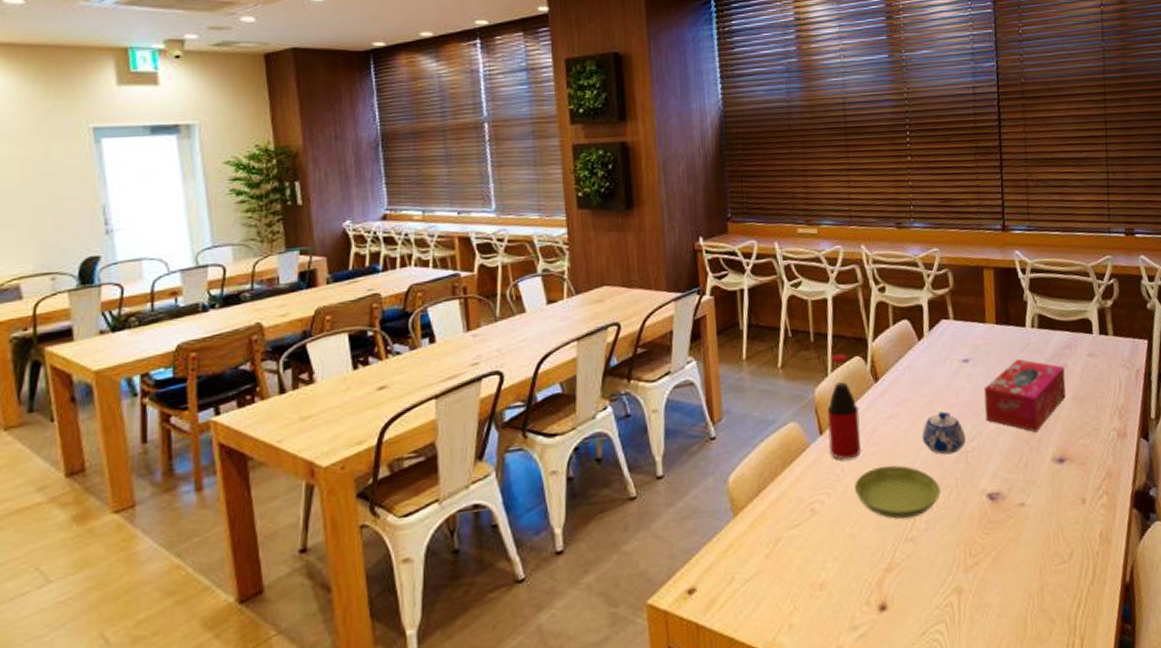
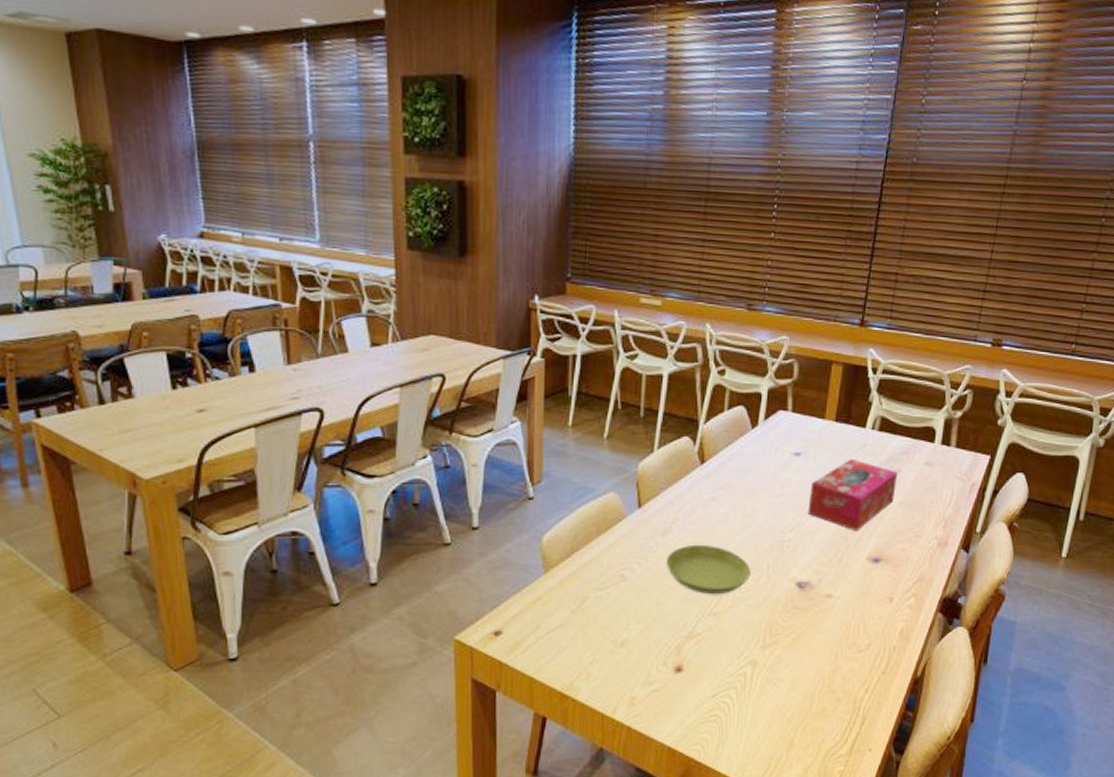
bottle: present [827,353,861,460] -> none [645,432,682,534]
teapot: present [922,411,966,455] -> none [740,500,784,541]

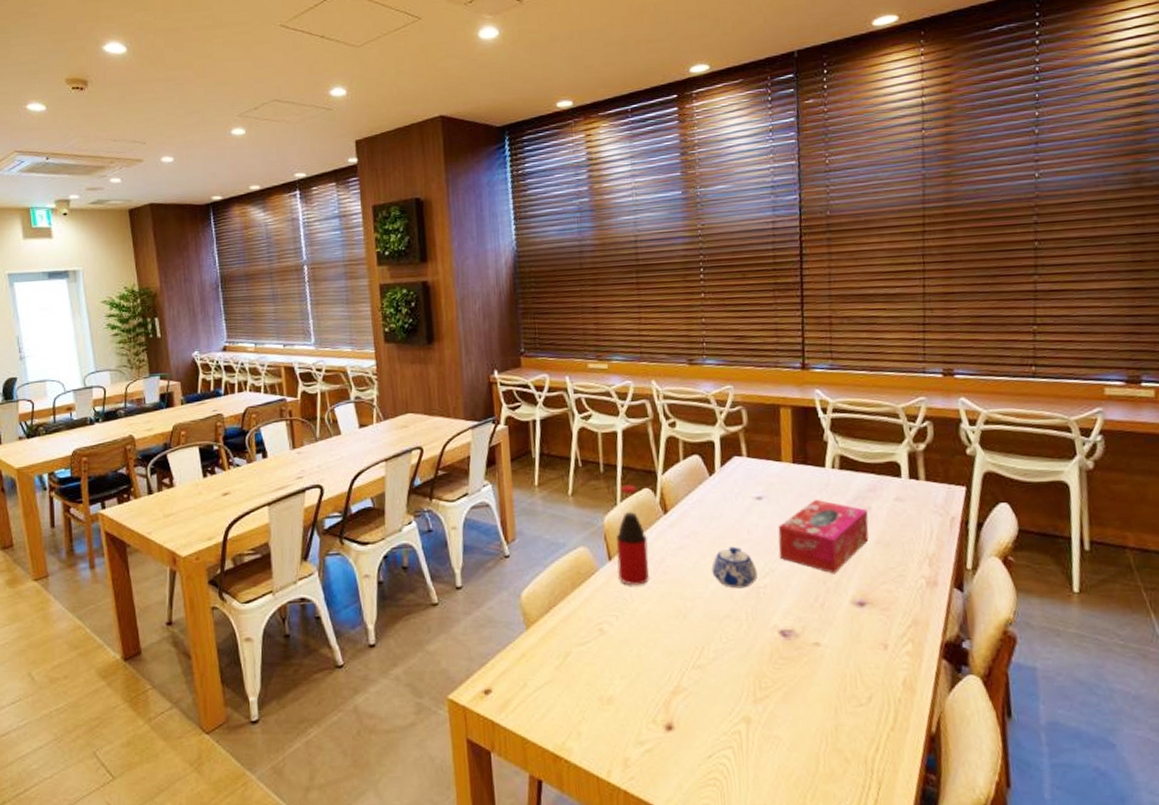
bottle: none [645,432,682,534] -> present [616,485,649,586]
saucer: present [667,546,751,595] -> none [643,595,730,647]
teapot: none [740,500,784,541] -> present [711,546,758,589]

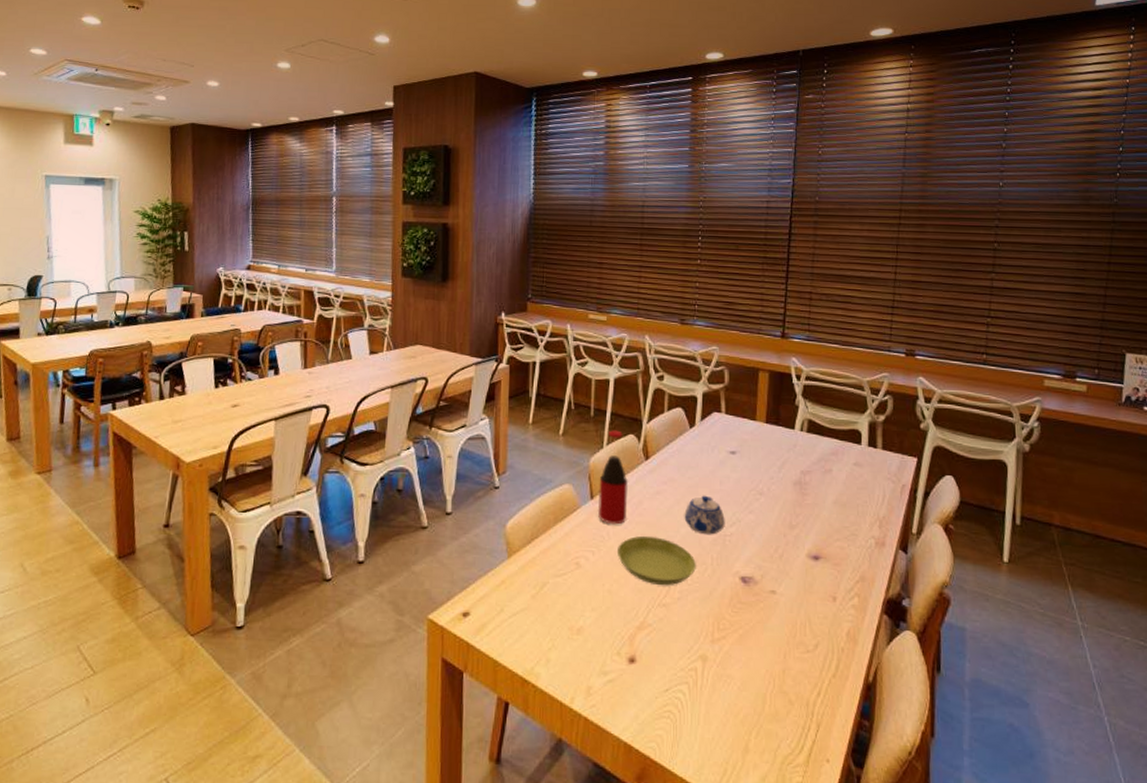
saucer: none [643,595,730,647] -> present [618,536,696,586]
tissue box: present [777,499,869,574] -> none [746,457,829,528]

